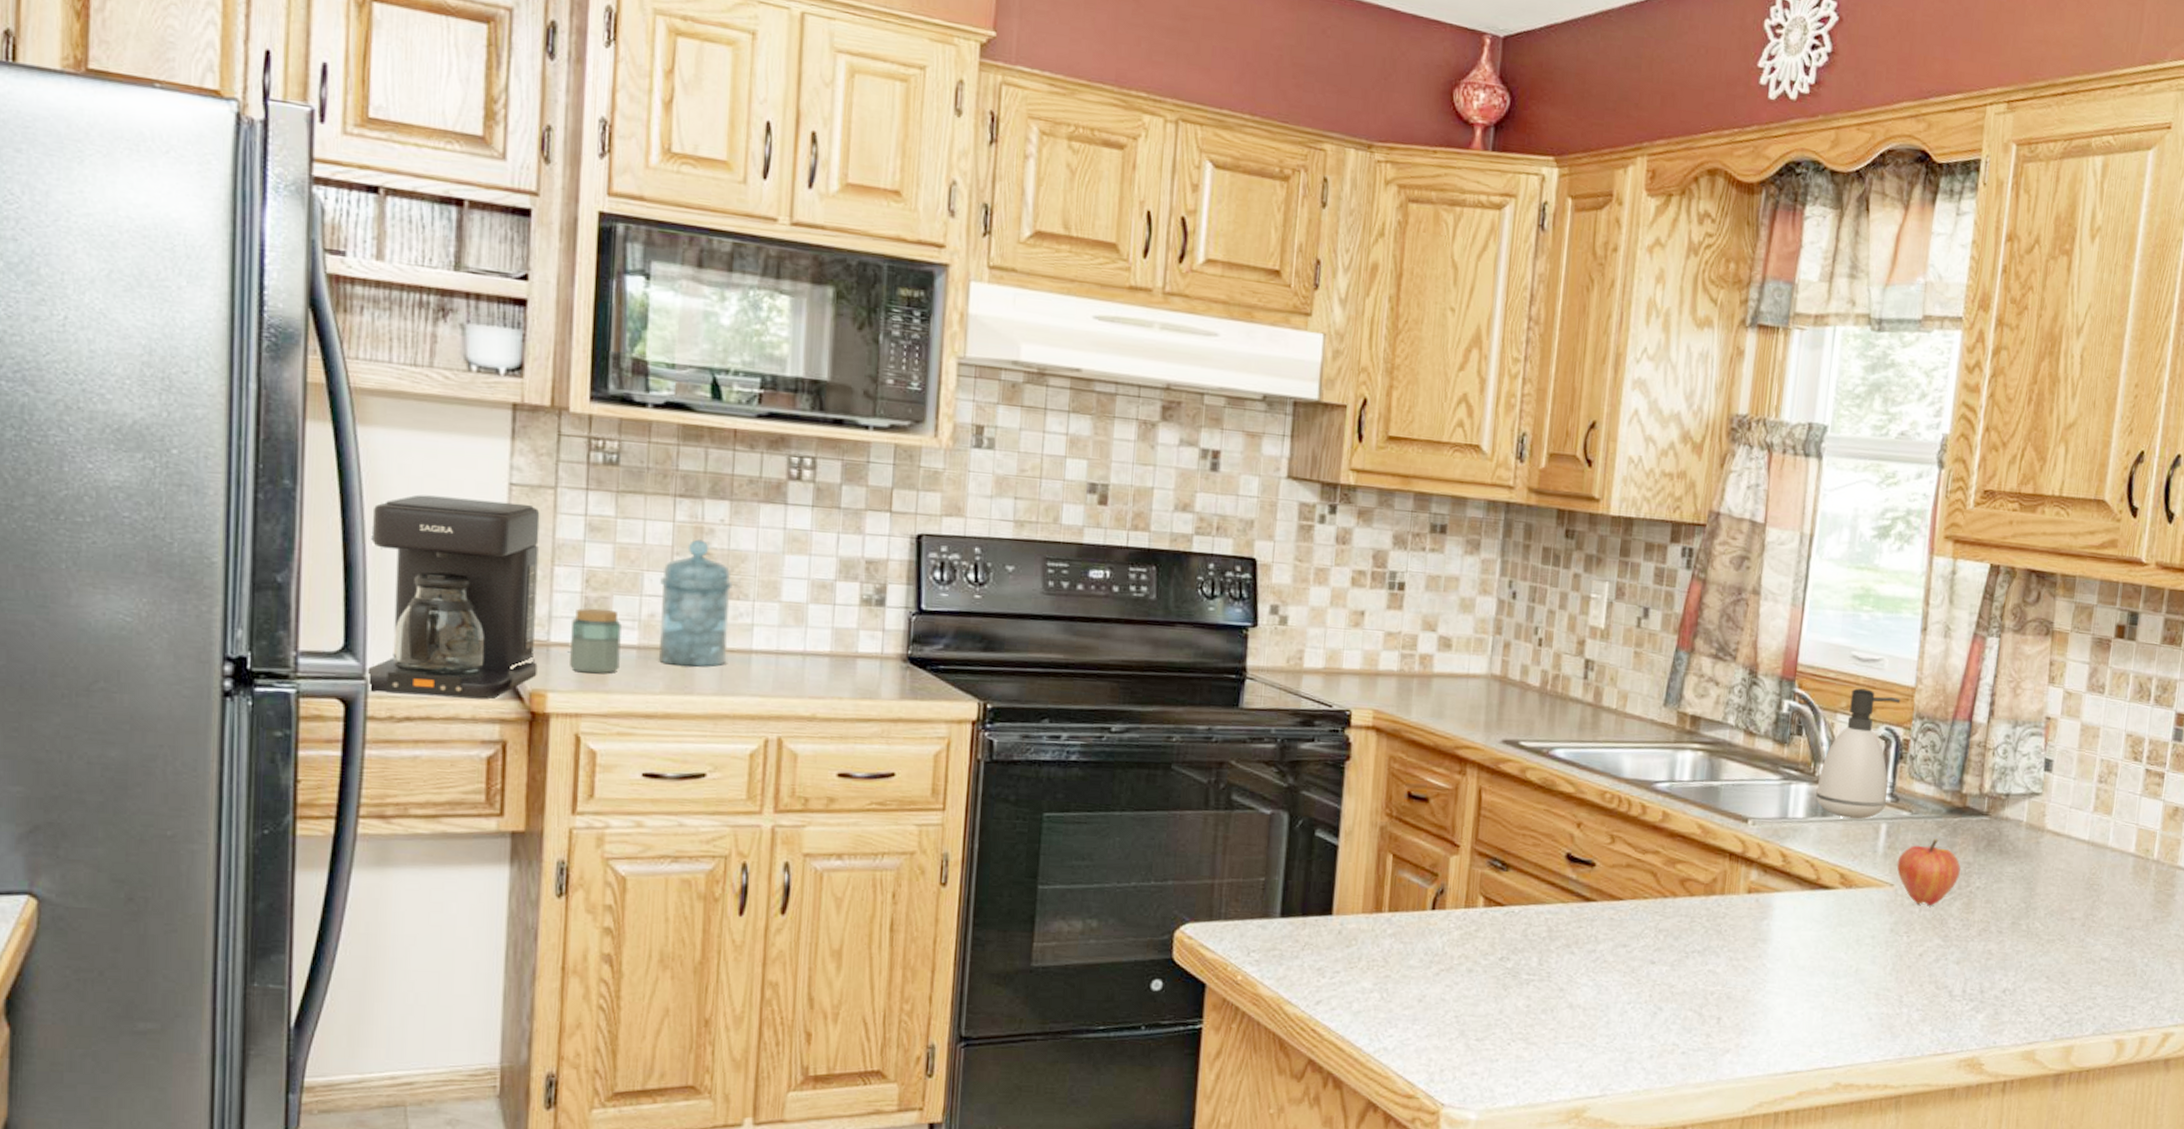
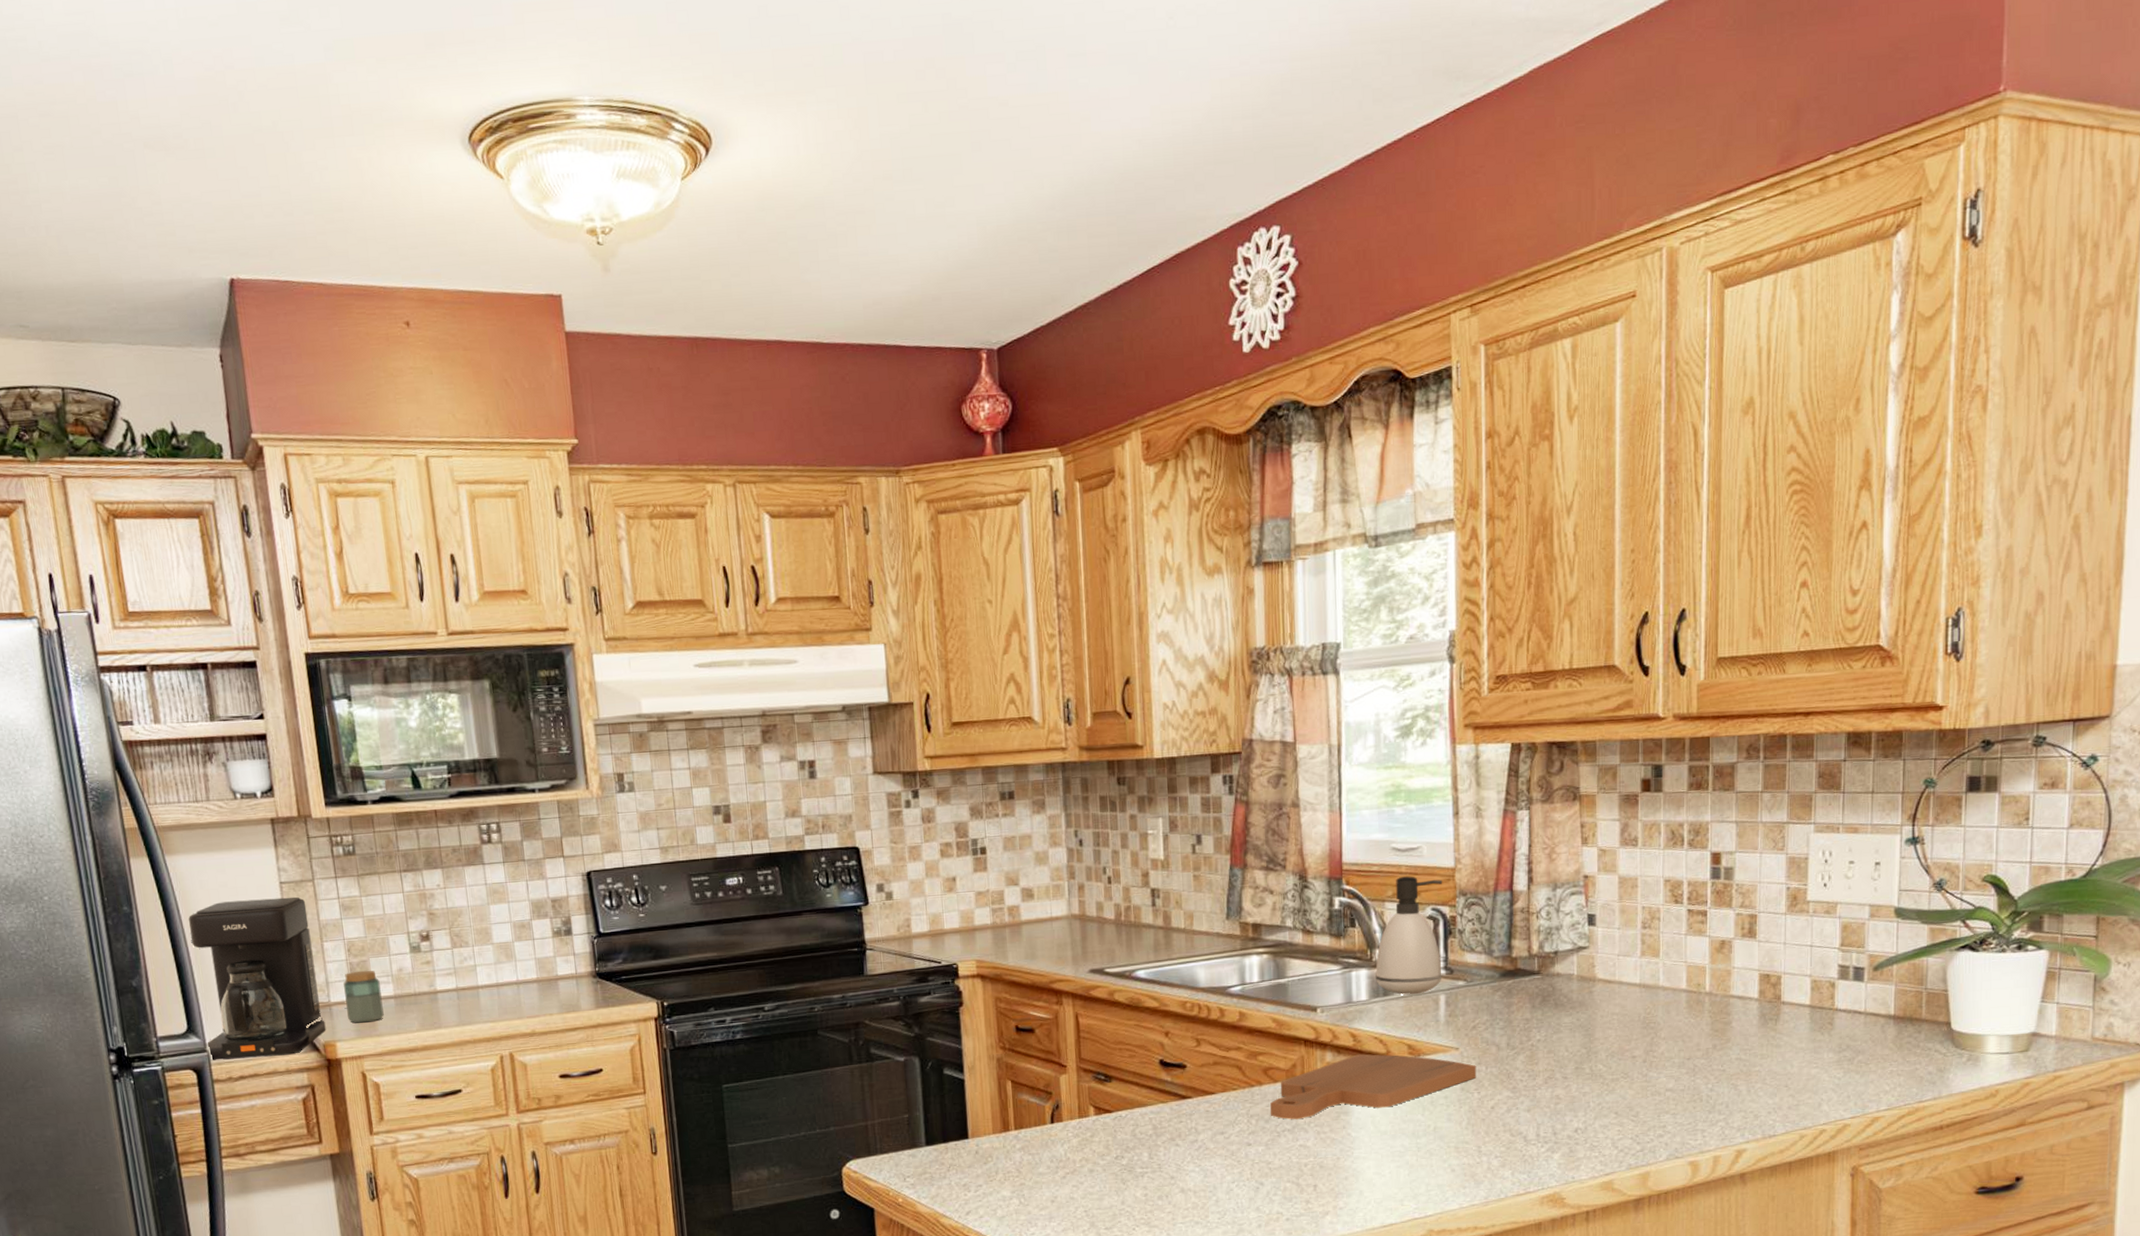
canister: present [659,539,733,667] -> none [401,903,461,1007]
cutting board: none [1680,876,1910,941] -> present [1270,1054,1477,1120]
fruit: present [1896,838,1961,905] -> none [1459,1002,1520,1063]

